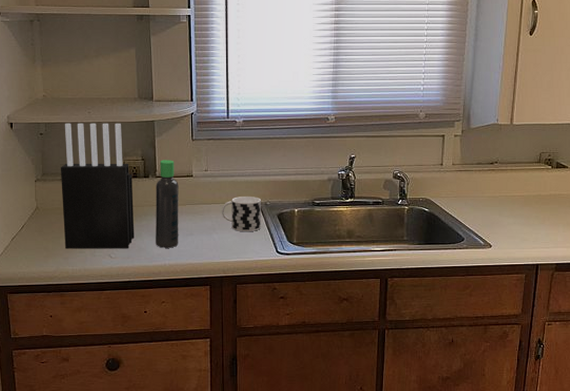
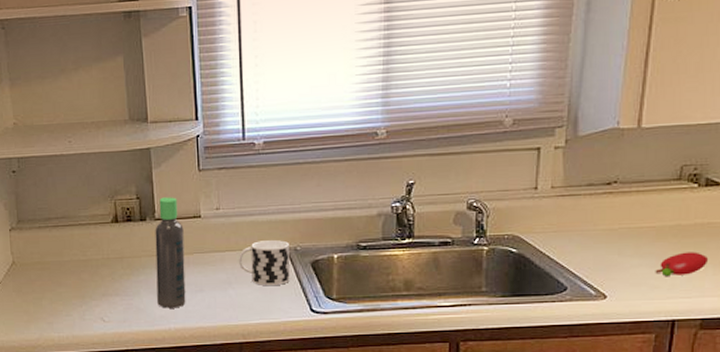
knife block: present [60,123,135,249] -> none [38,153,132,312]
fruit: none [524,215,560,231] -> present [655,252,709,276]

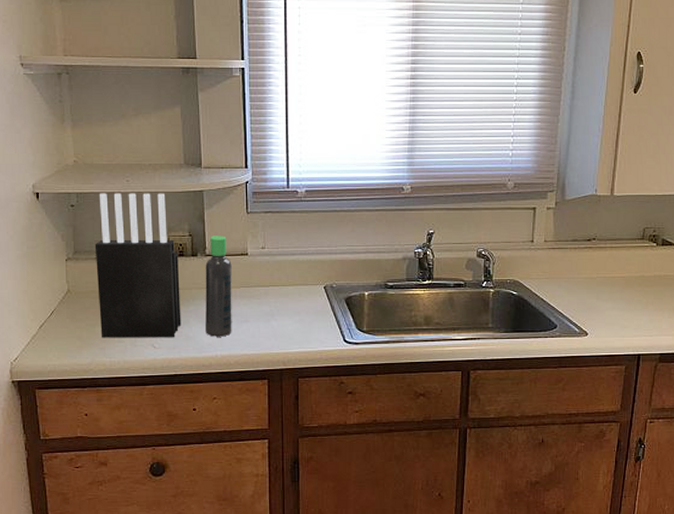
knife block: none [38,153,132,312] -> present [94,193,181,338]
cup: present [239,240,290,286] -> none [281,278,326,319]
fruit: present [655,252,709,276] -> none [625,298,665,317]

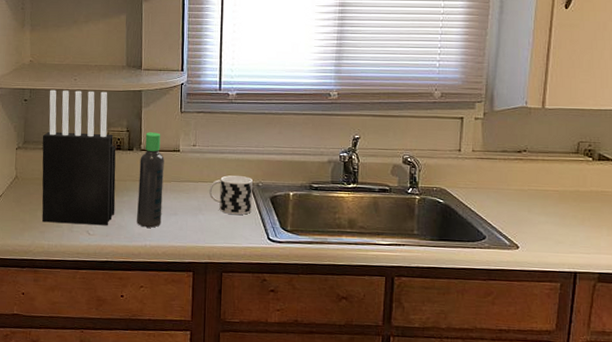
cup: none [281,278,326,319] -> present [209,175,253,215]

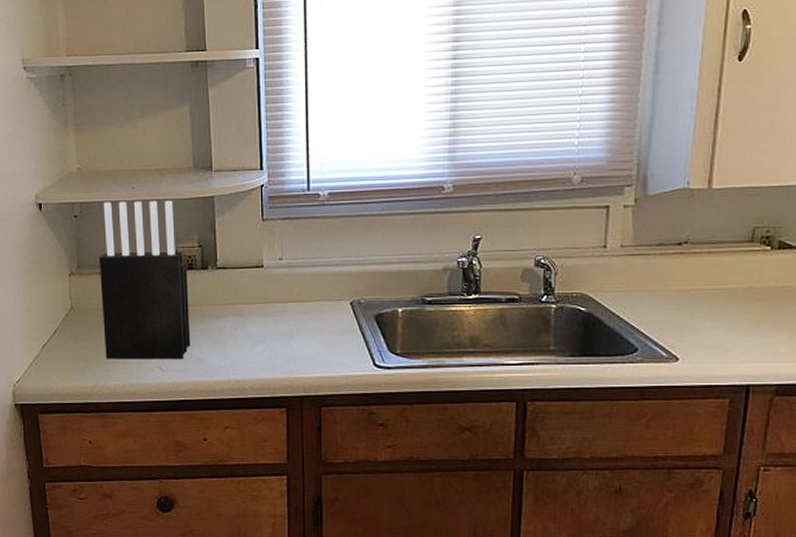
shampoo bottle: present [137,132,164,228] -> none [216,246,246,359]
cup: present [209,175,253,215] -> none [301,292,353,339]

